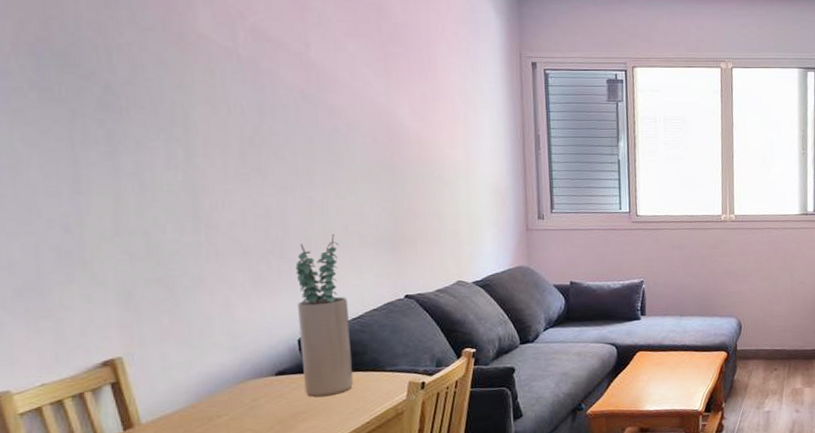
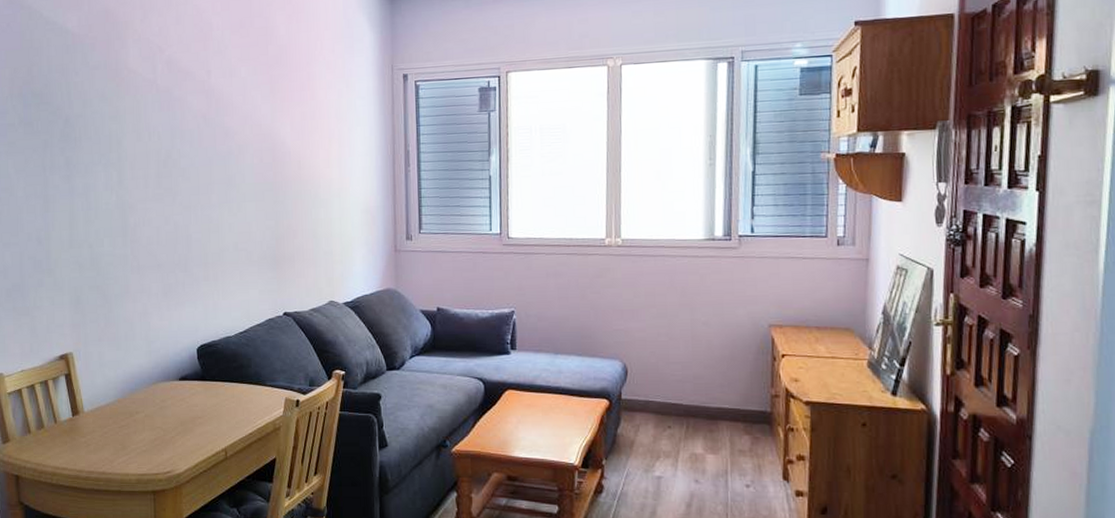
vase: present [295,234,354,397] -> none [196,251,240,405]

